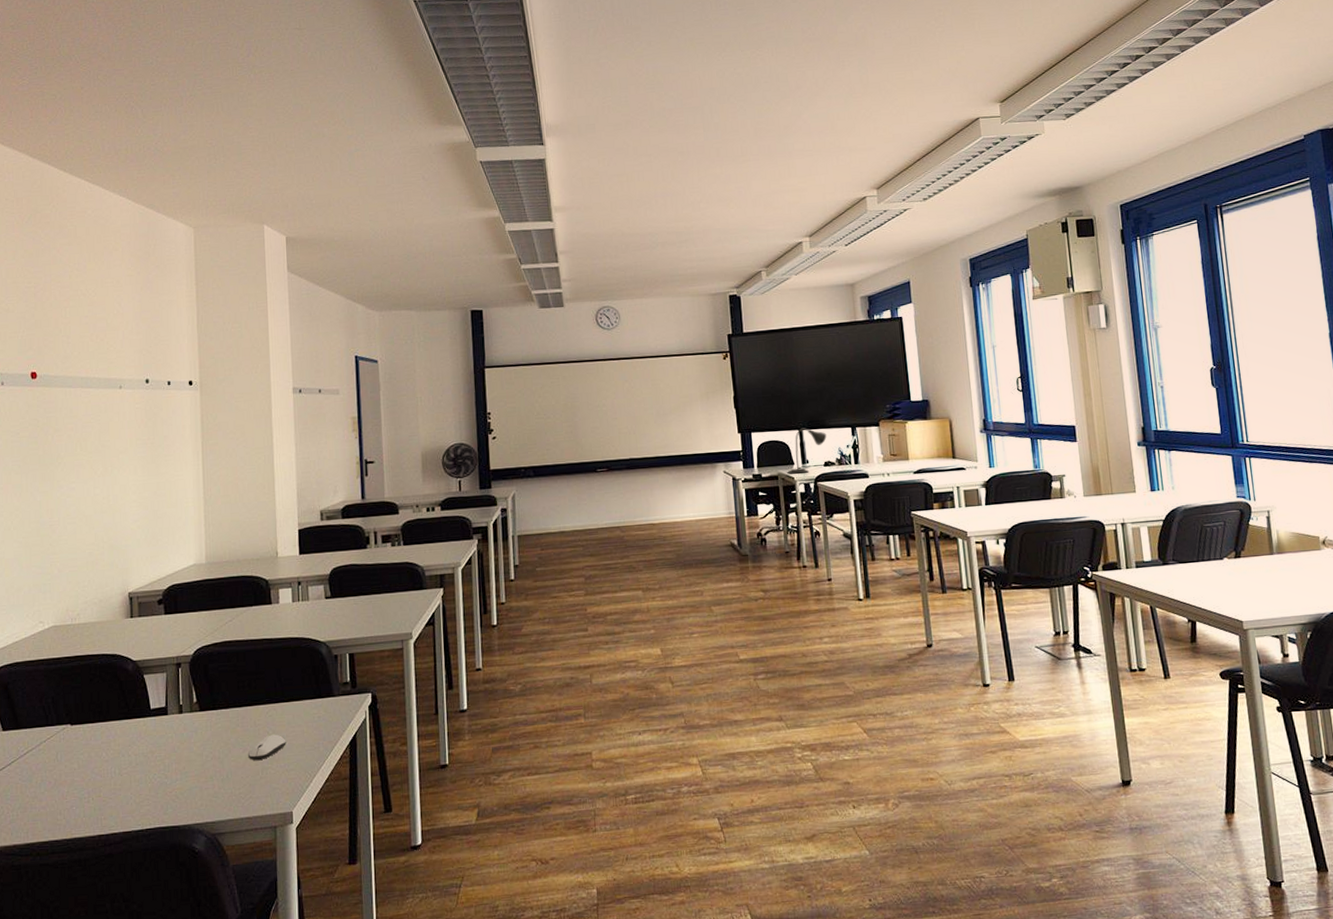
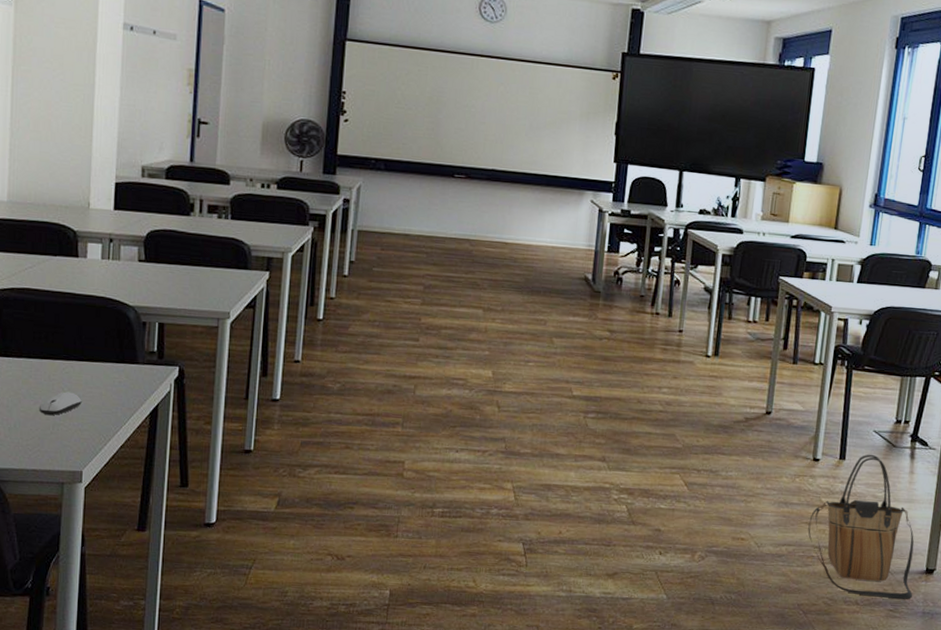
desk lamp: present [787,428,827,474] -> none [658,169,708,218]
tote bag: none [993,670,1115,820] -> present [808,454,914,599]

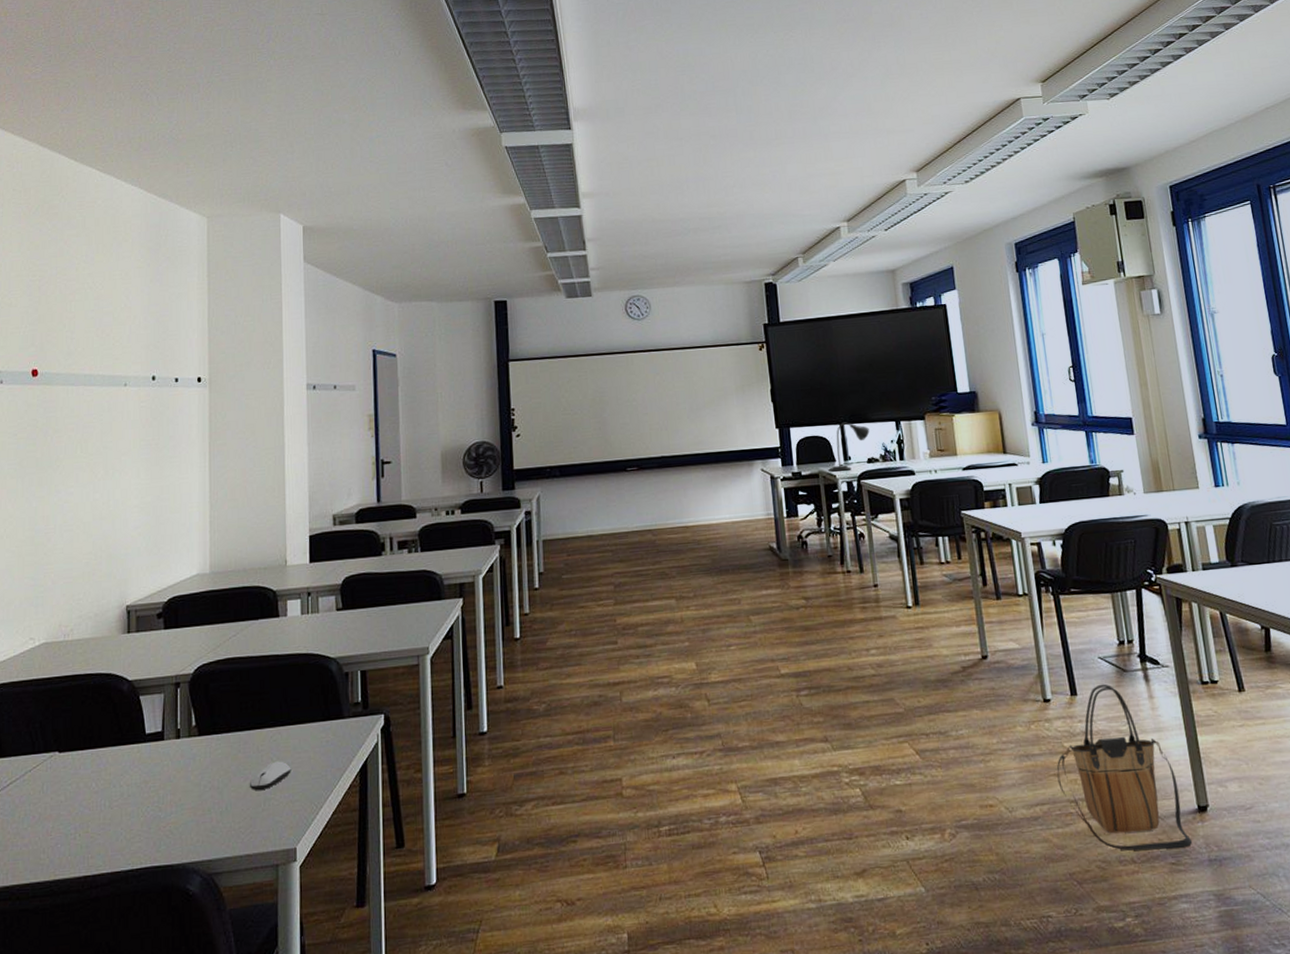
desk lamp: none [658,169,708,218] -> present [828,422,870,472]

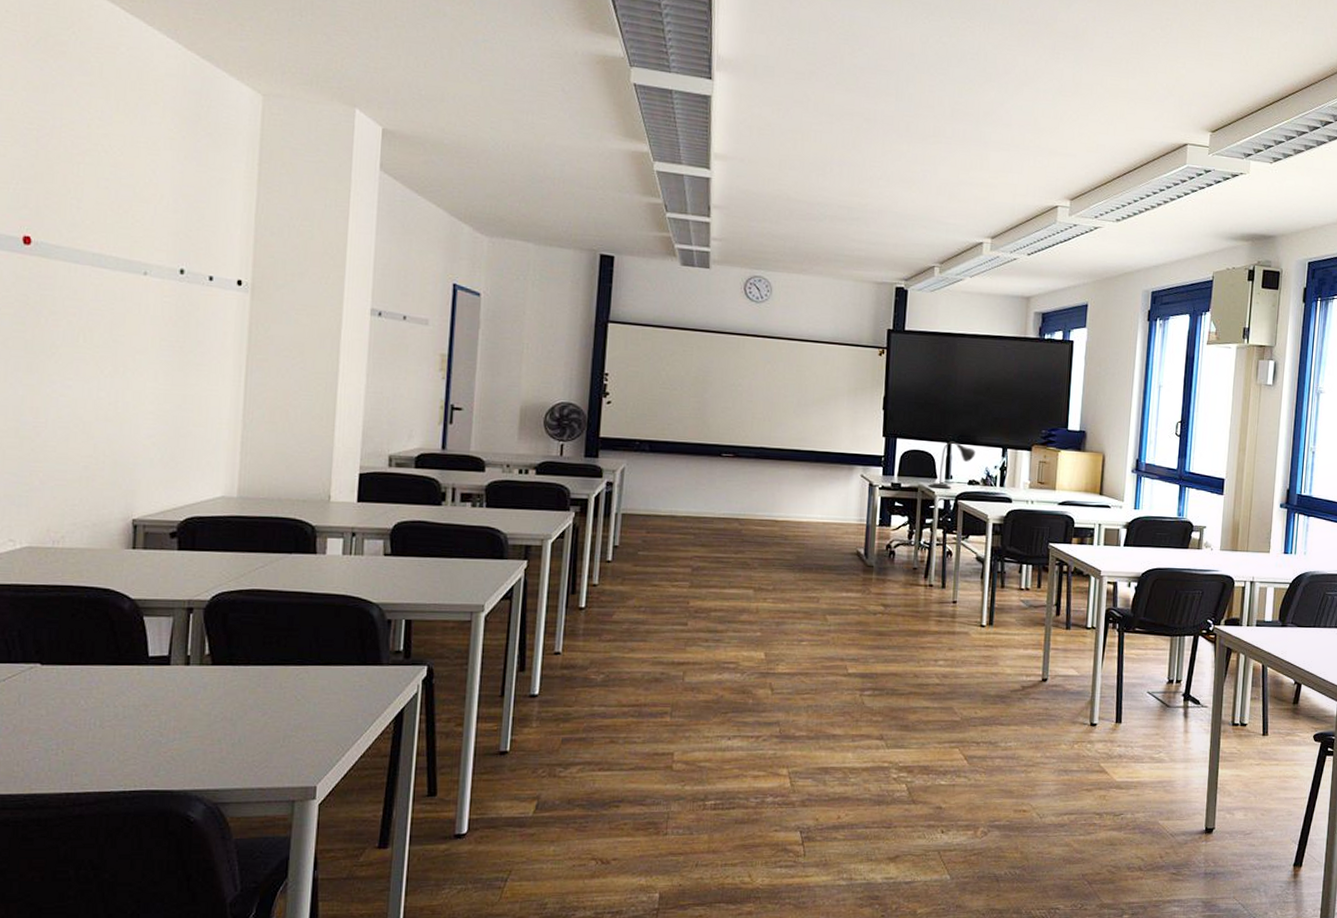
computer mouse: present [250,761,291,790] -> none [268,700,318,726]
tote bag: present [1057,683,1192,851] -> none [1088,715,1194,861]

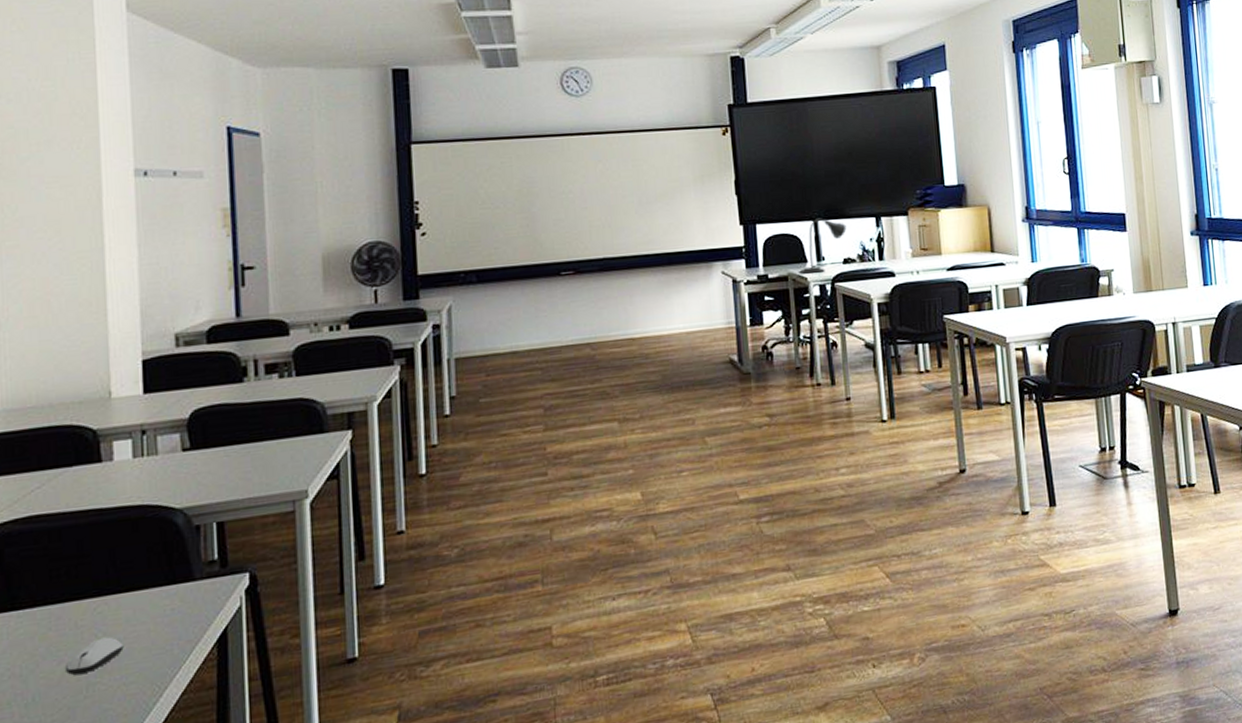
computer mouse: none [268,700,318,726] -> present [66,637,124,675]

